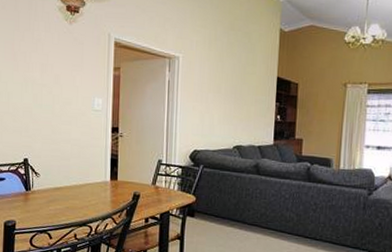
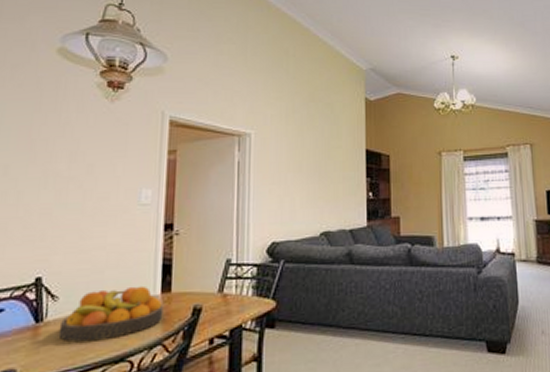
fruit bowl: none [41,172,112,209] -> present [58,285,164,343]

